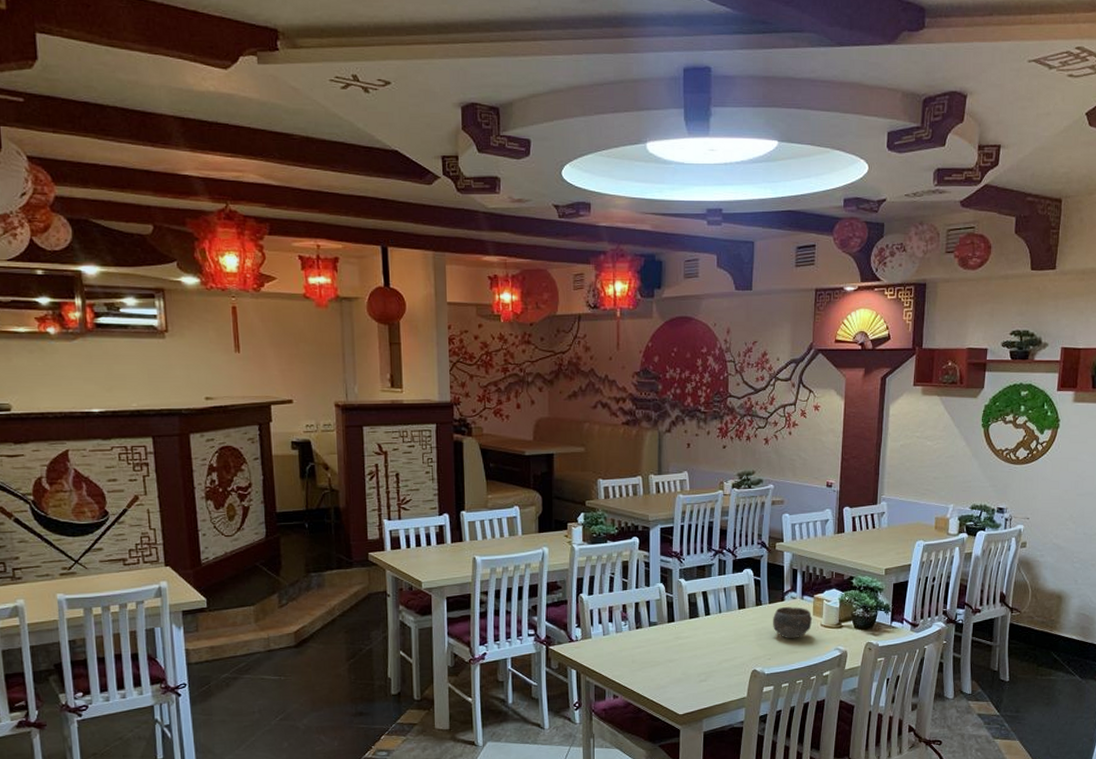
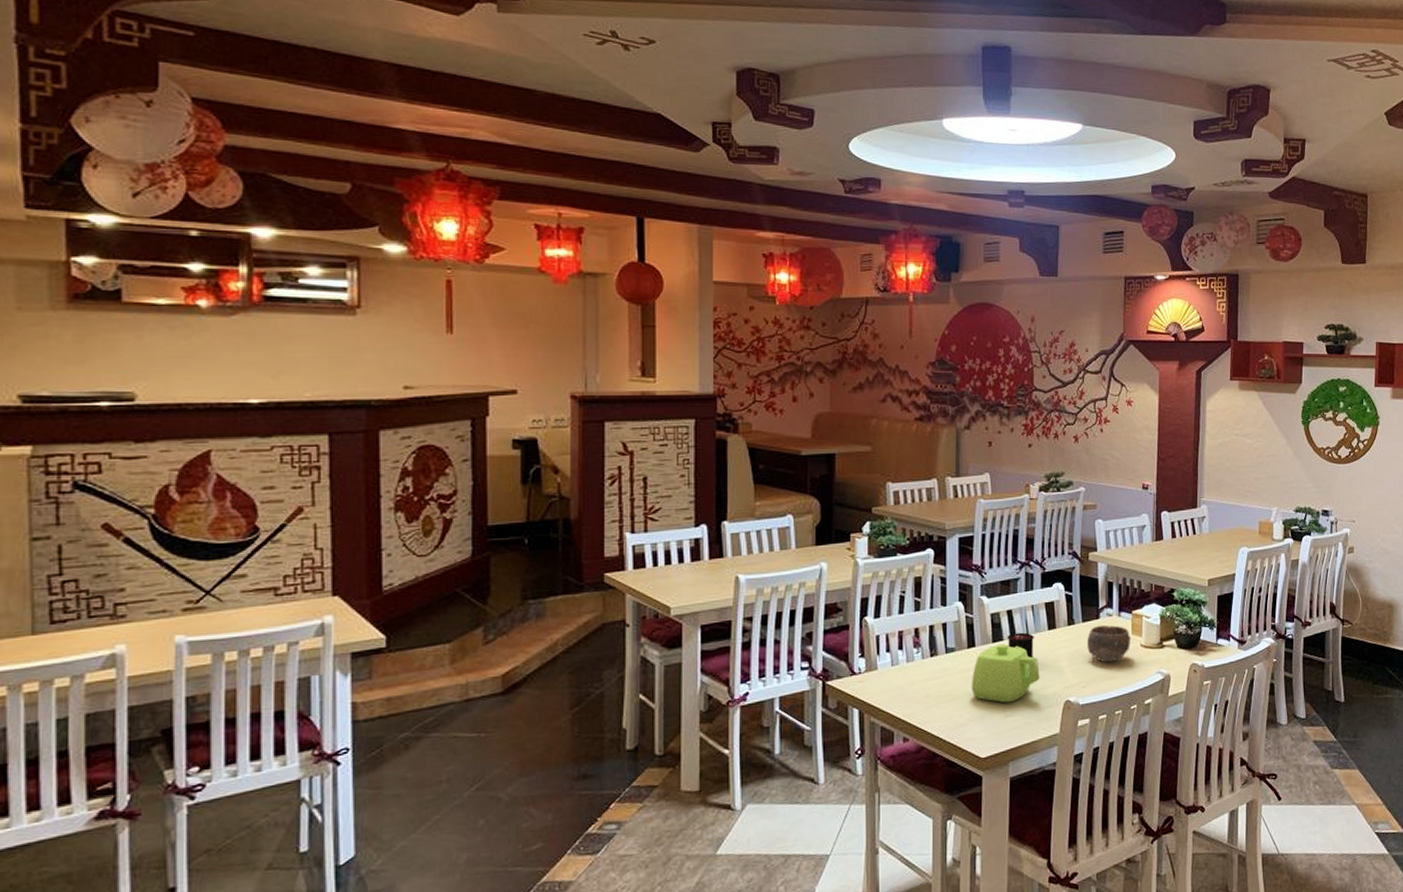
teapot: none [670,619,731,670] -> present [971,643,1040,703]
candle: none [703,605,726,634] -> present [1008,626,1034,659]

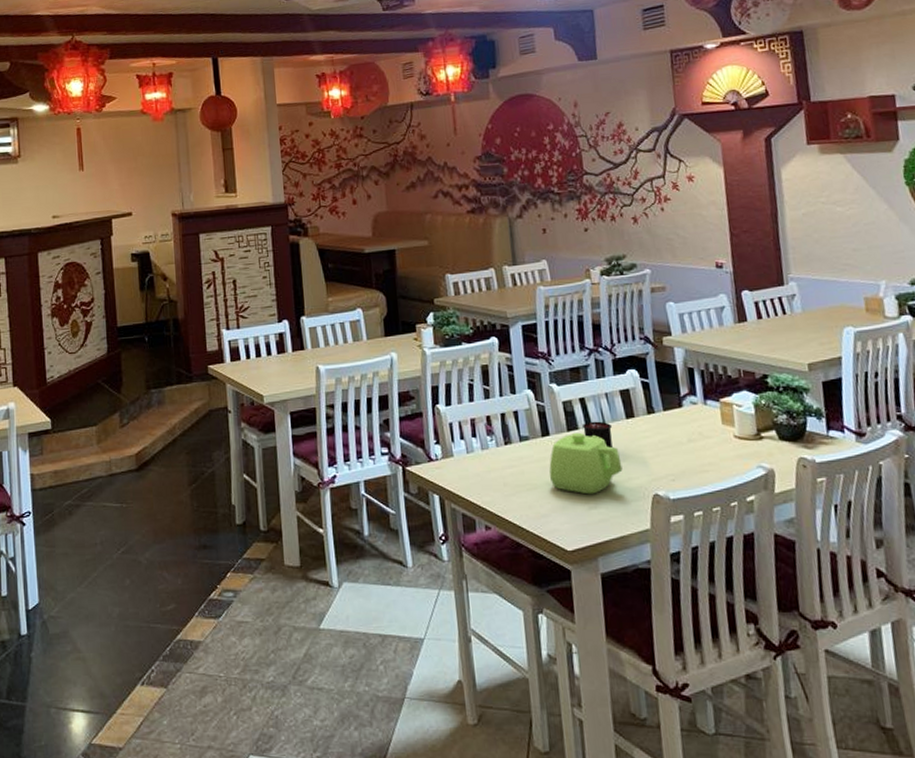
bowl: present [1087,624,1132,663] -> none [671,413,723,455]

